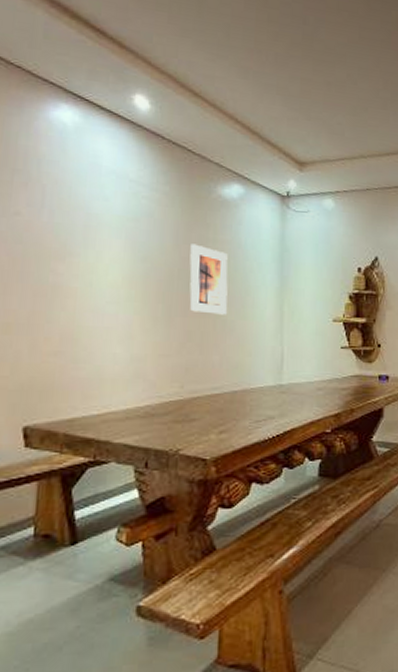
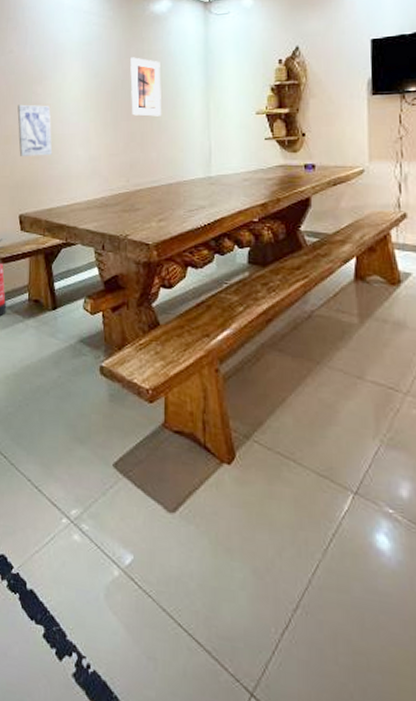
wall art: none [25,284,78,353] -> present [17,104,53,156]

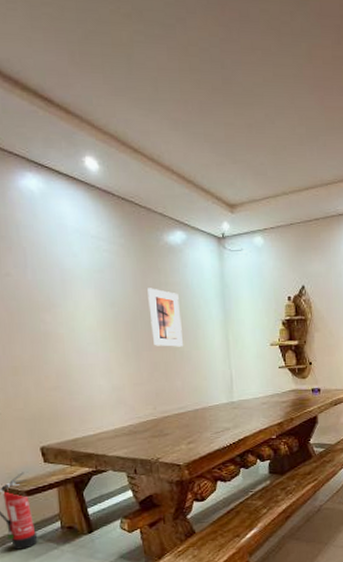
wall art: present [17,104,53,156] -> none [24,333,72,388]

